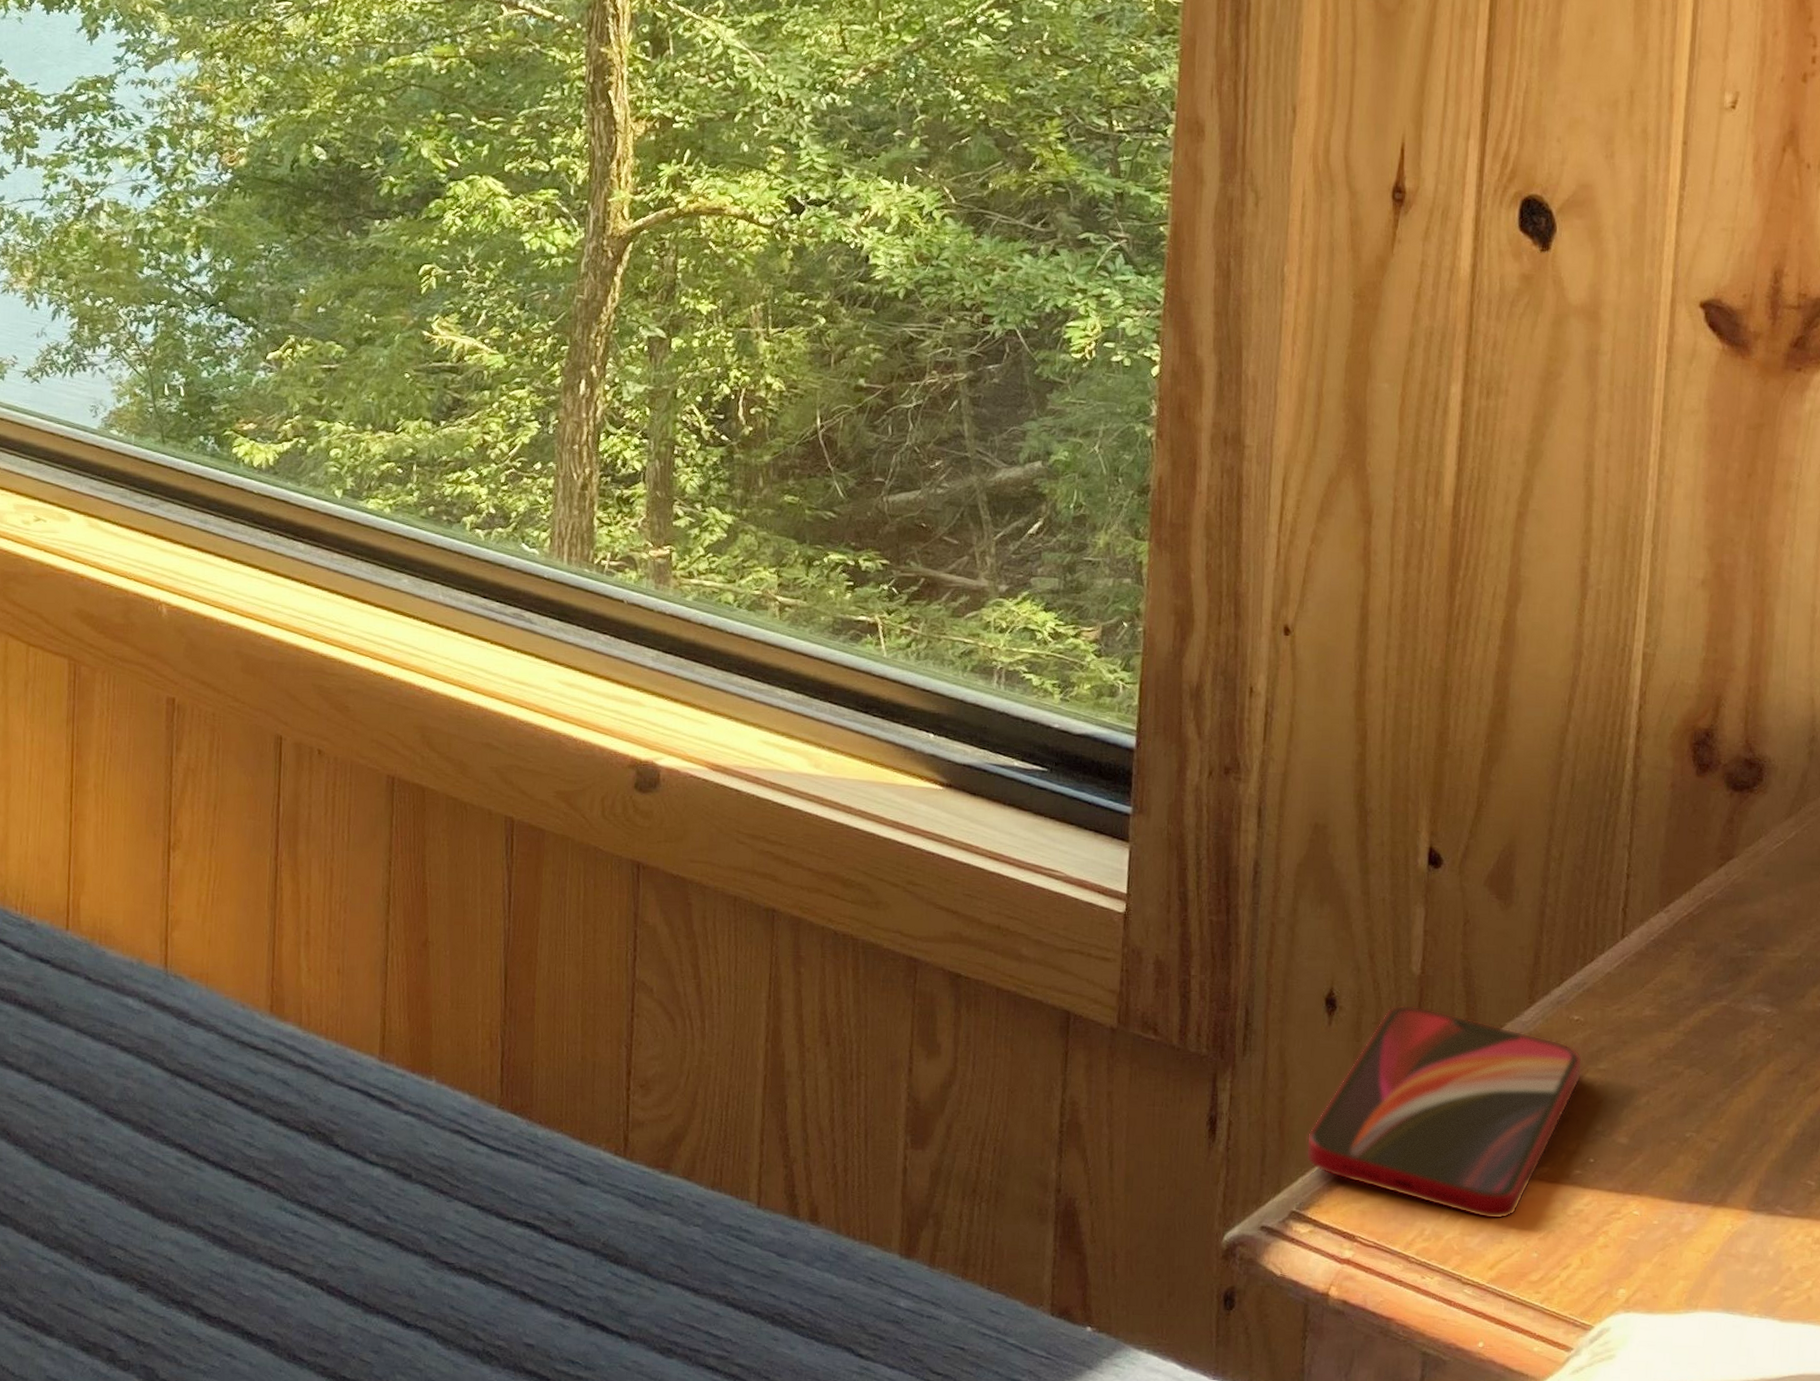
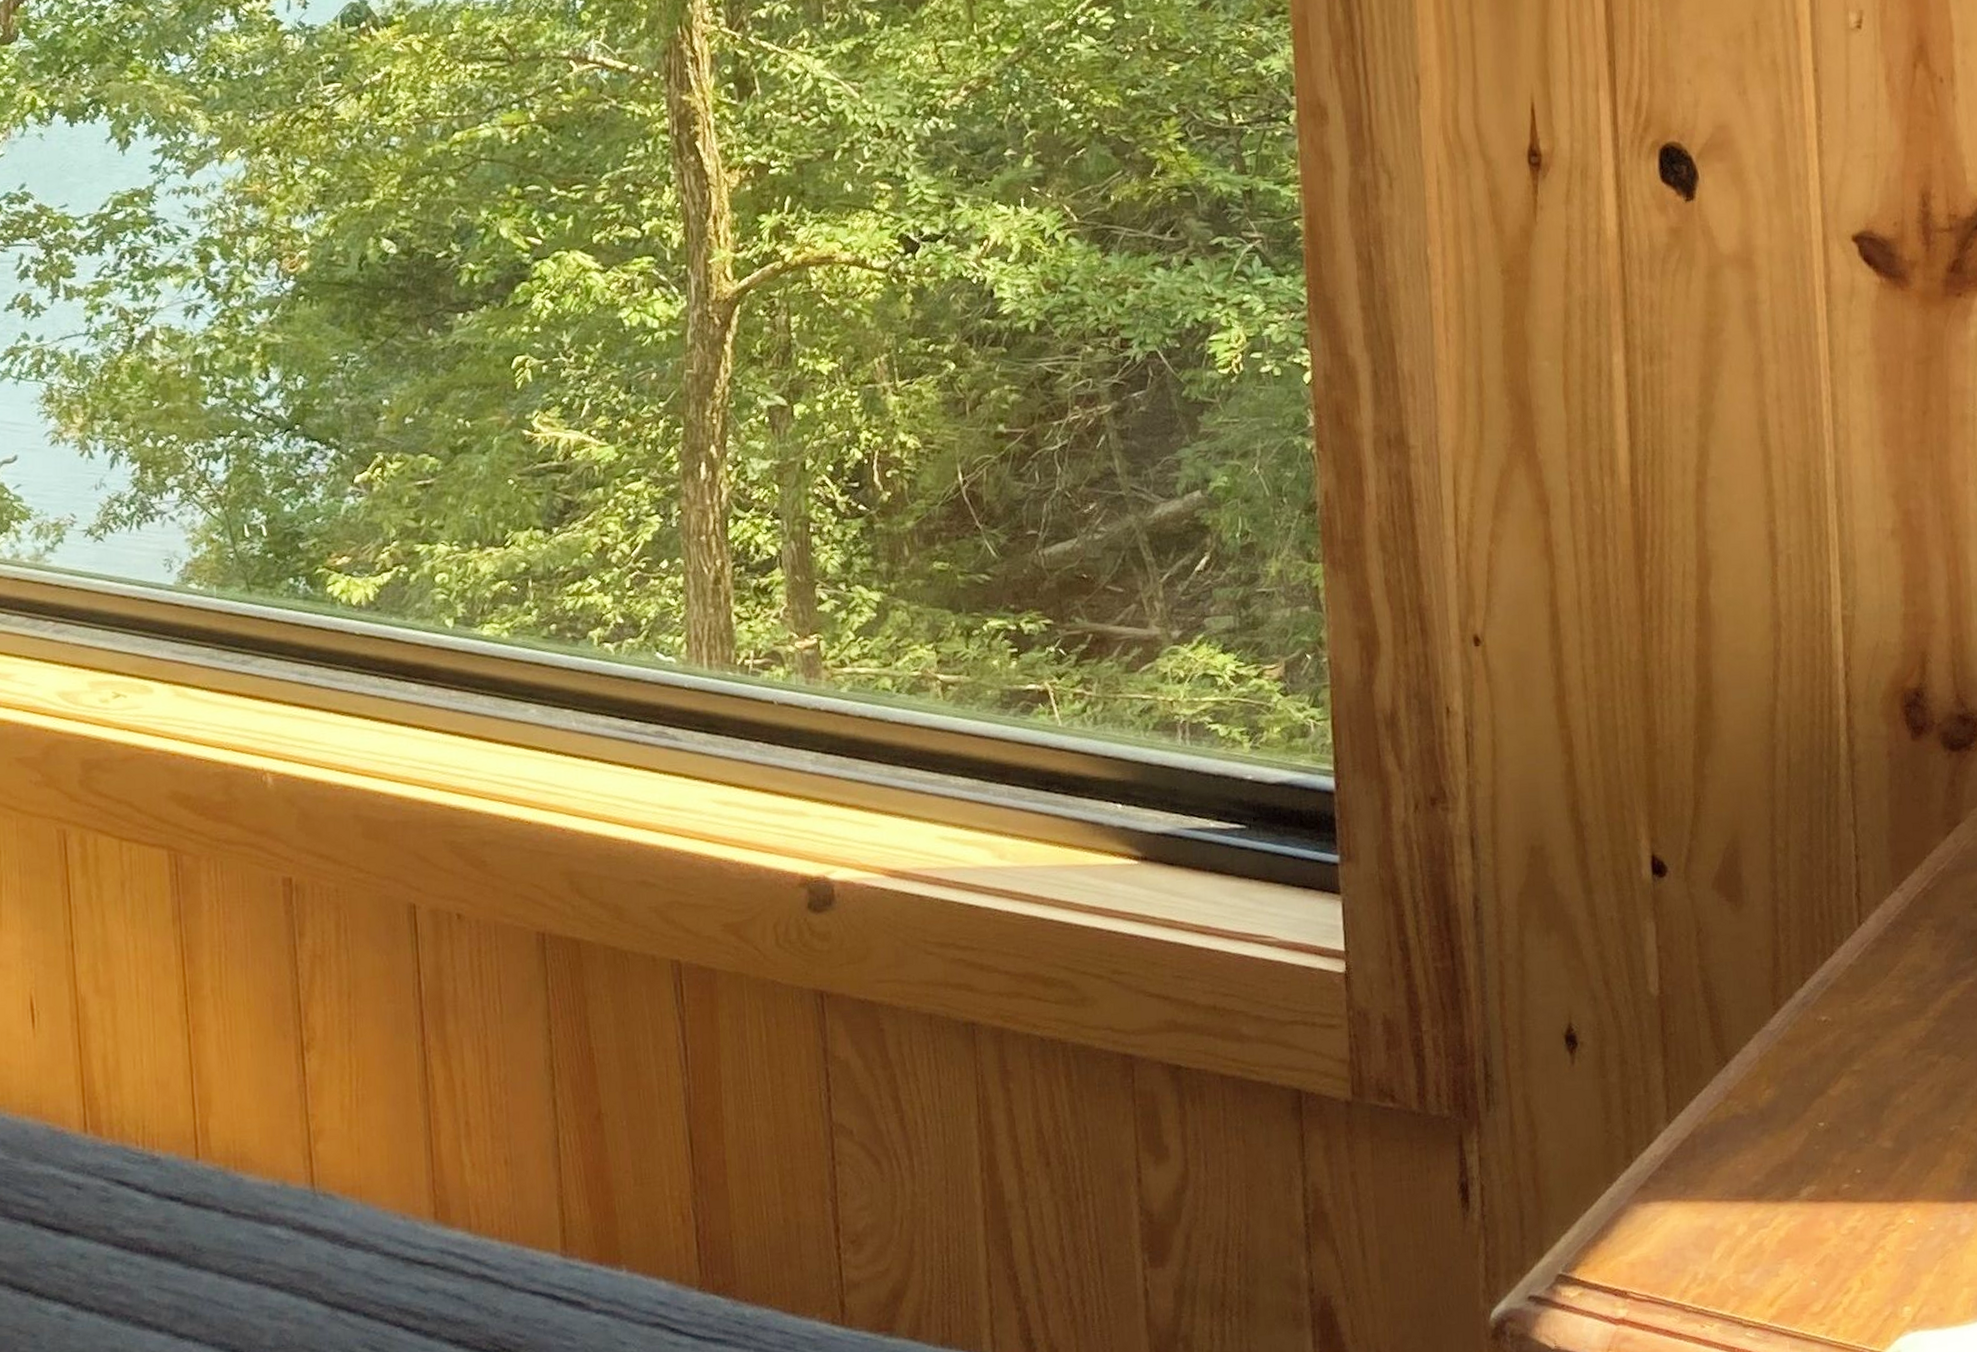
smartphone: present [1305,1004,1583,1220] -> none [1564,1029,1837,1252]

